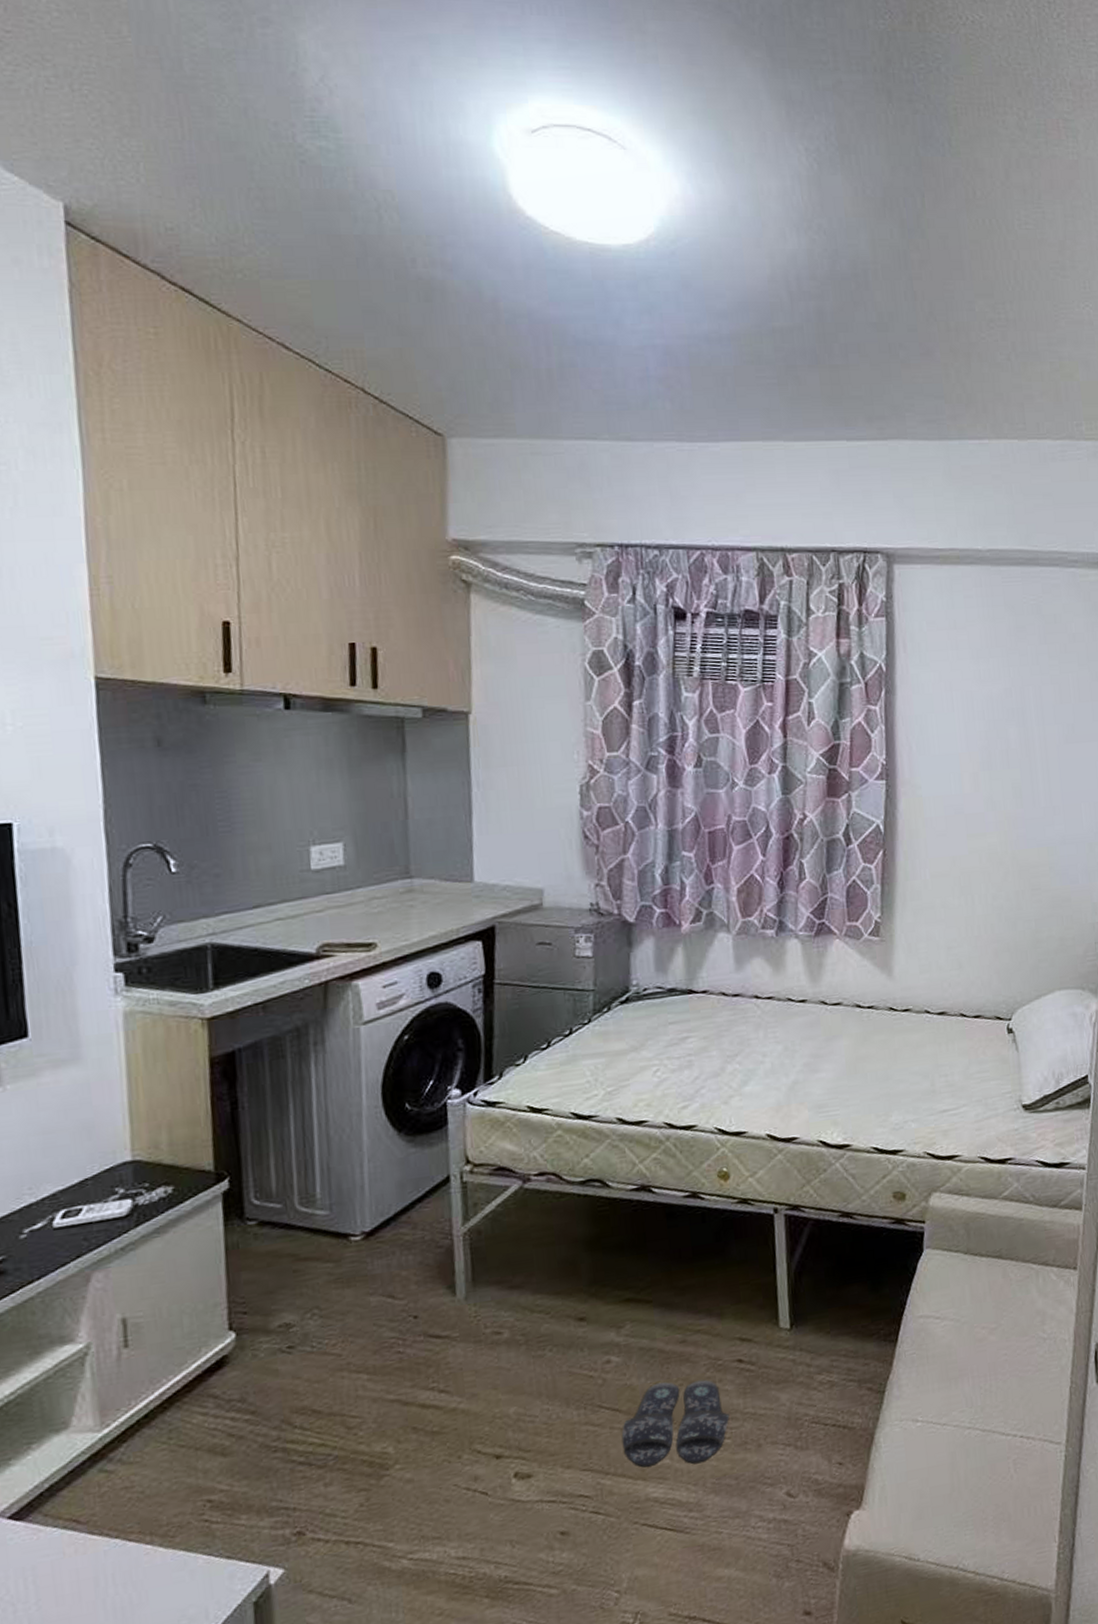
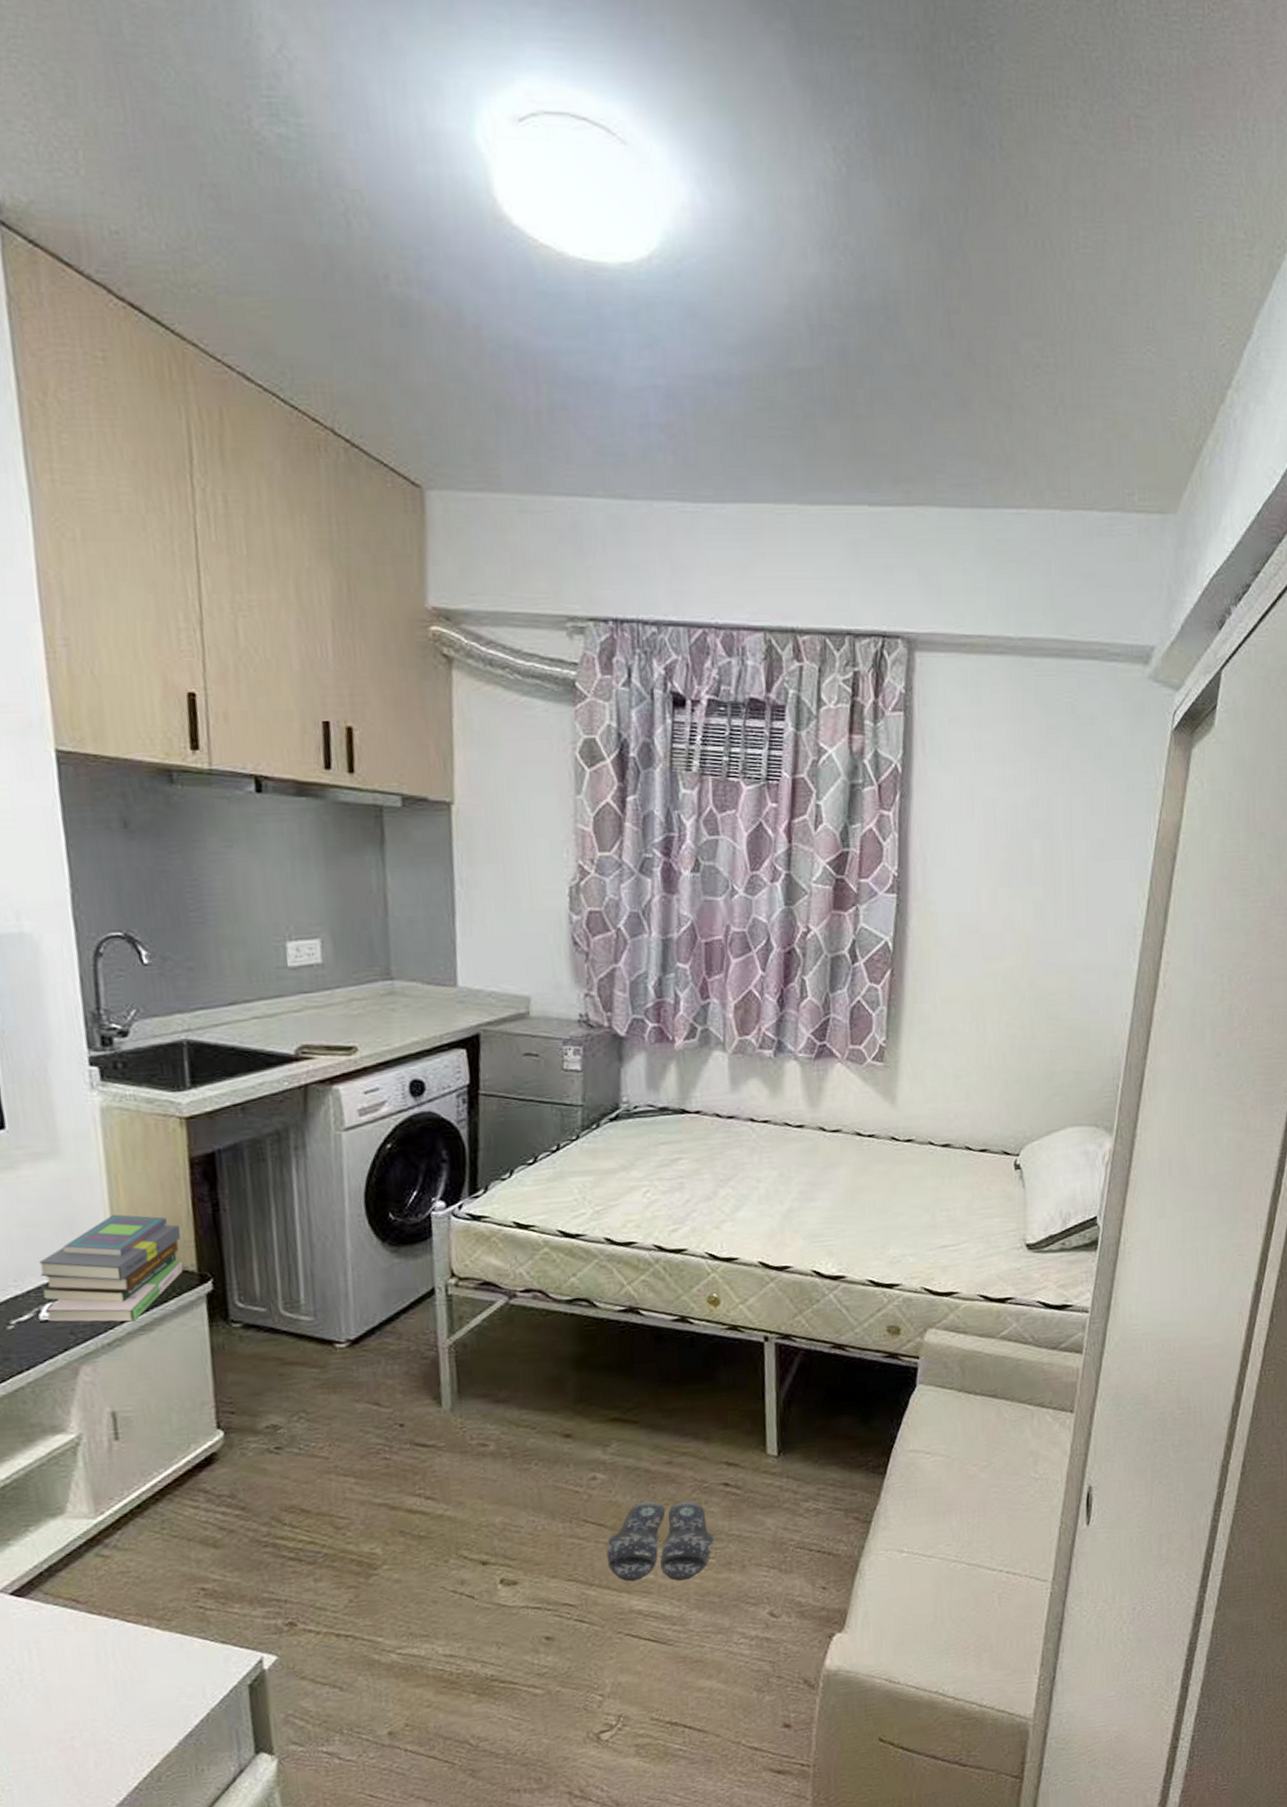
books: none [56,1117,200,1229] -> present [40,1214,183,1322]

